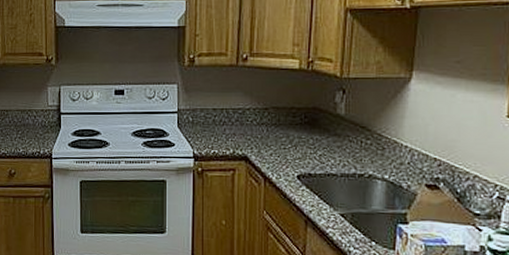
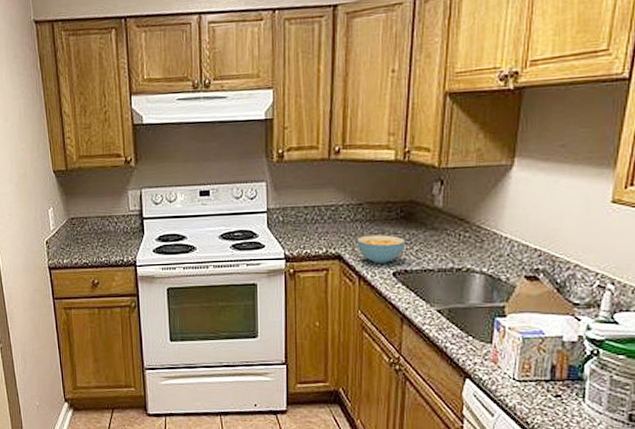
cereal bowl: none [263,138,310,167] -> present [357,235,406,264]

